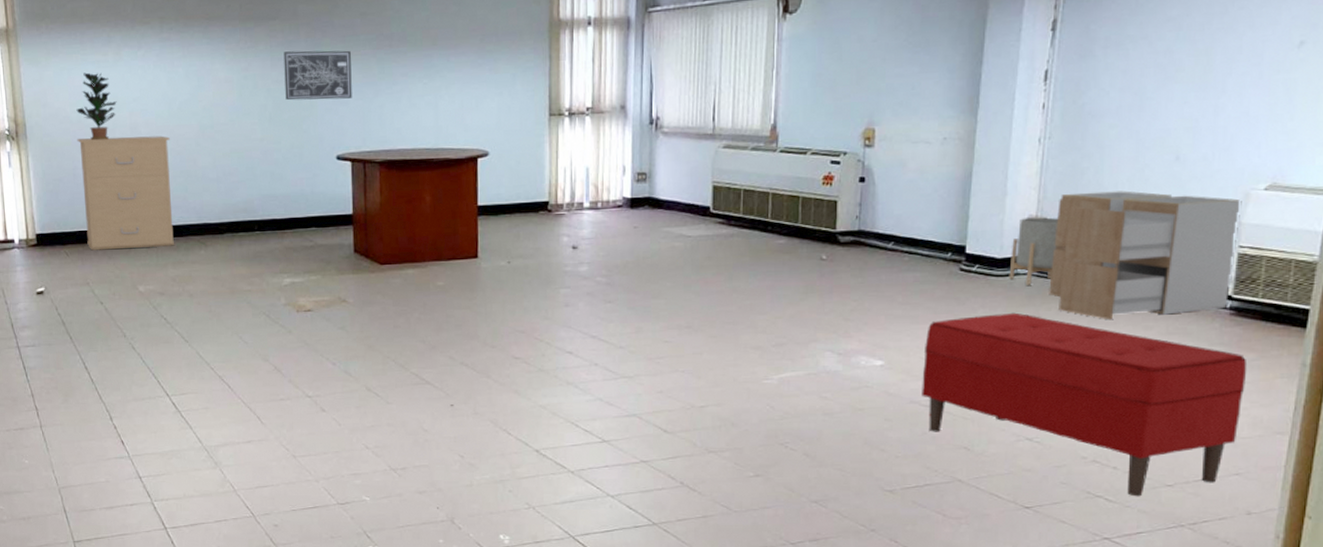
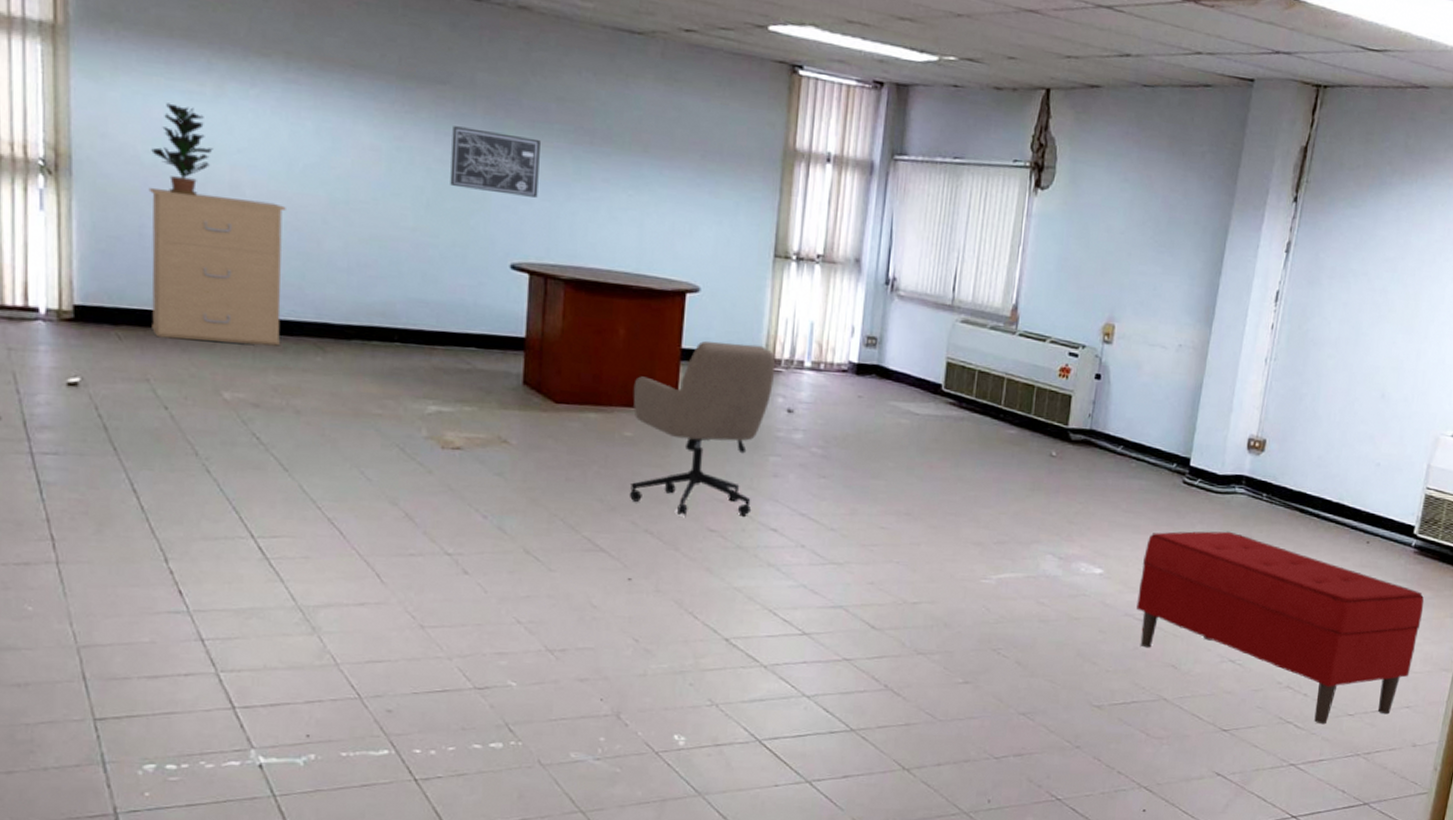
office chair: none [441,194,558,348] -> present [630,340,775,517]
planter: present [1009,217,1059,285] -> none [1227,437,1277,505]
cabinet: present [1049,191,1242,320] -> none [1262,418,1433,548]

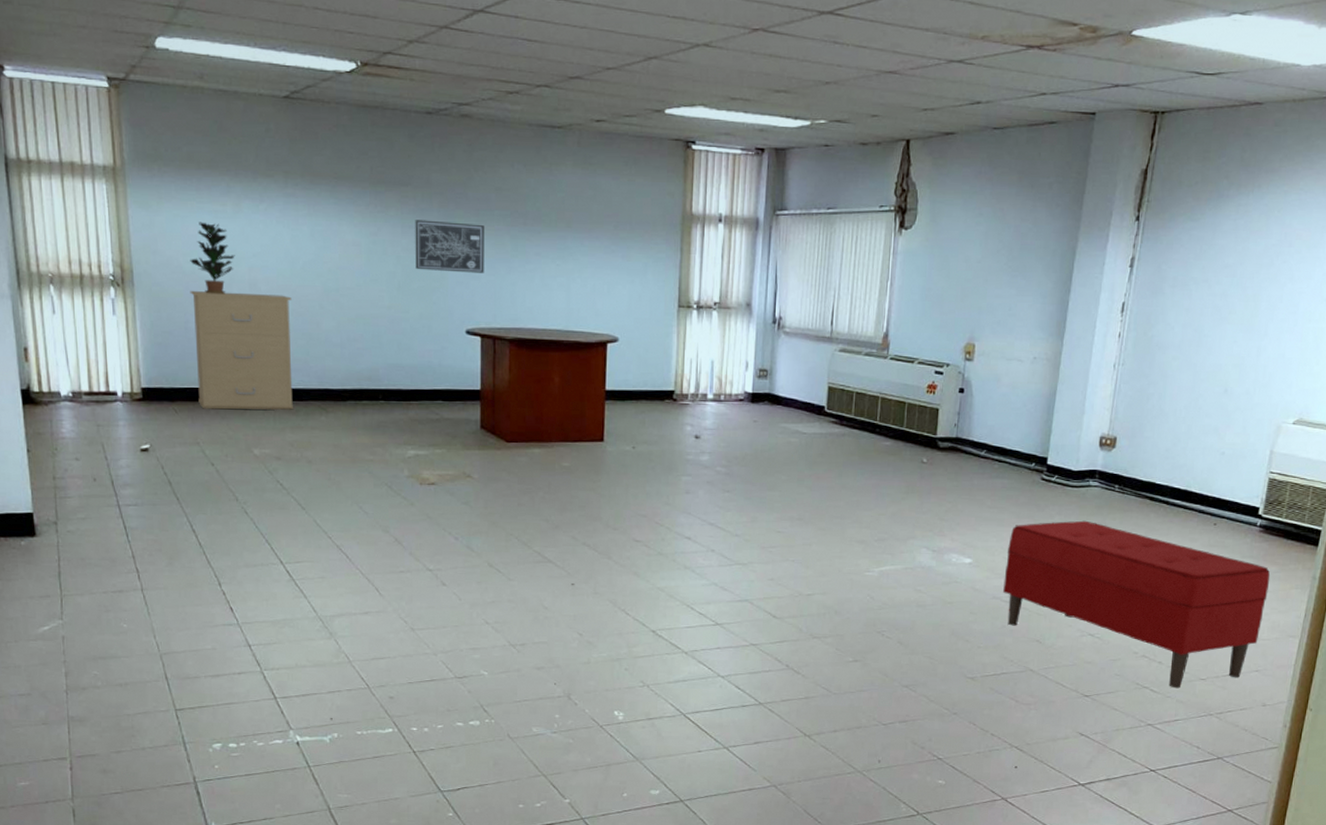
office chair: present [630,340,775,517] -> none [568,382,683,530]

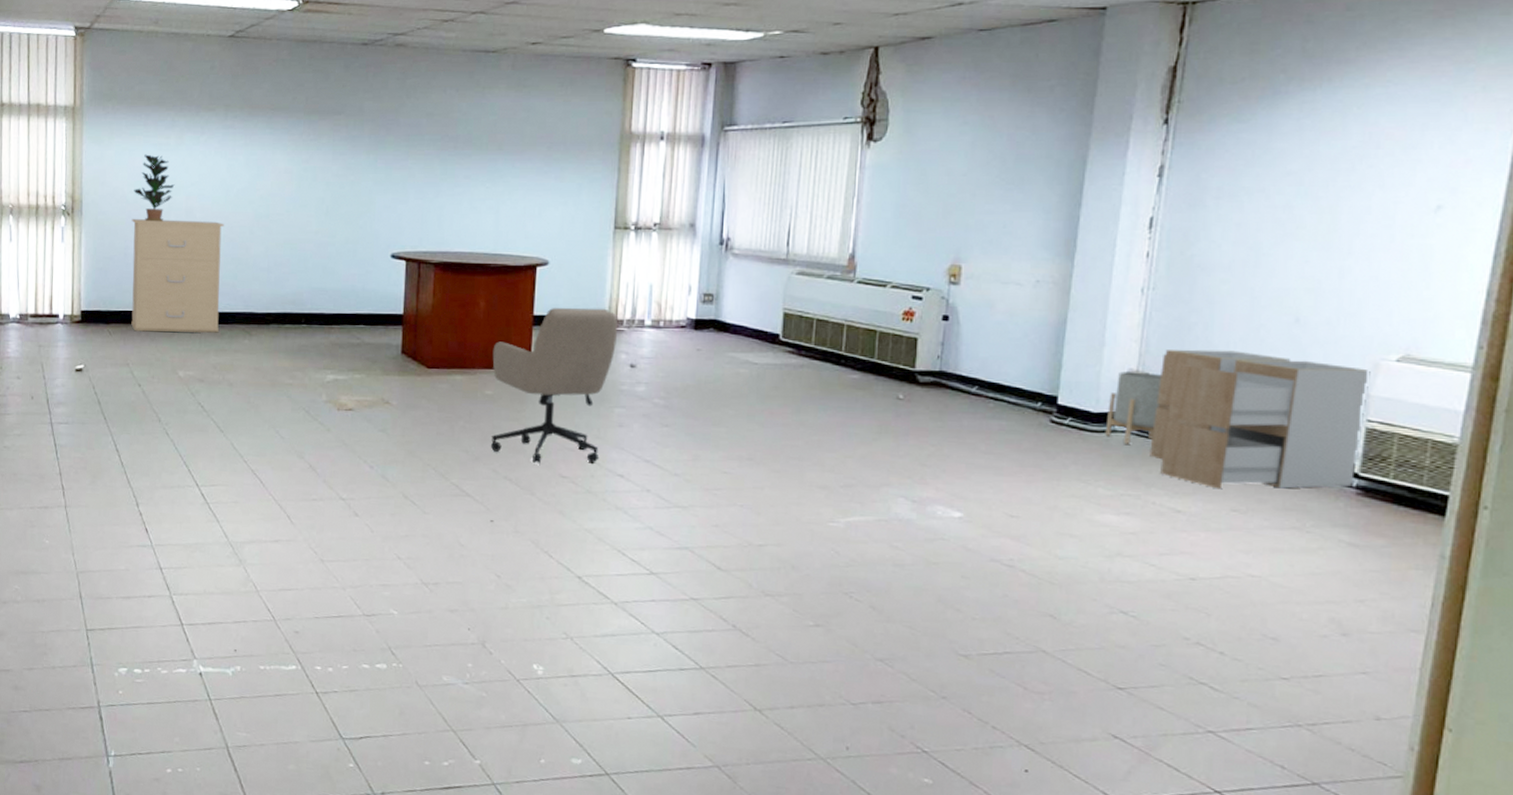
wall art: present [415,220,484,273] -> none [344,147,414,197]
office chair: none [568,382,683,530] -> present [491,307,617,464]
bench: present [1003,520,1270,689] -> none [1004,472,1376,688]
planter: none [1082,435,1127,496] -> present [1105,371,1162,444]
cabinet: none [1115,416,1275,532] -> present [1149,349,1371,490]

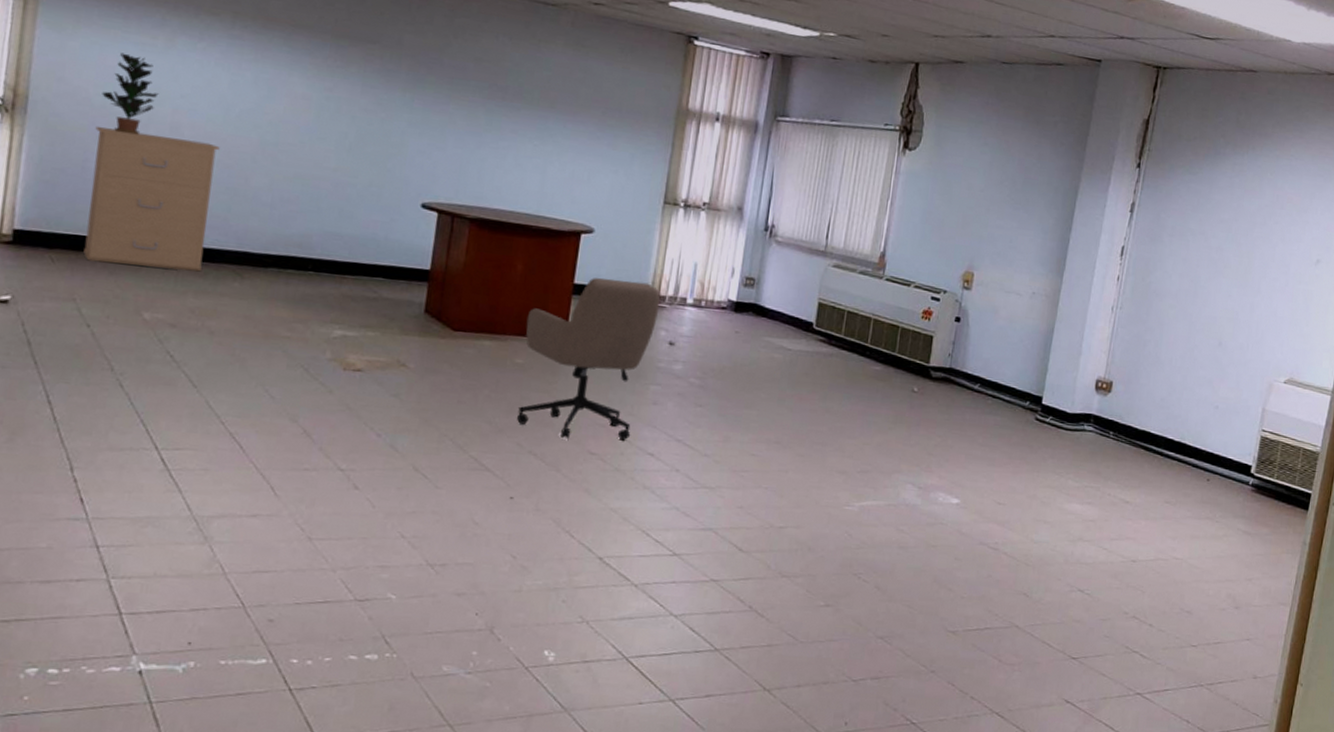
planter: present [1105,371,1162,444] -> none [1076,378,1123,442]
cabinet: present [1149,349,1371,490] -> none [1109,362,1267,485]

